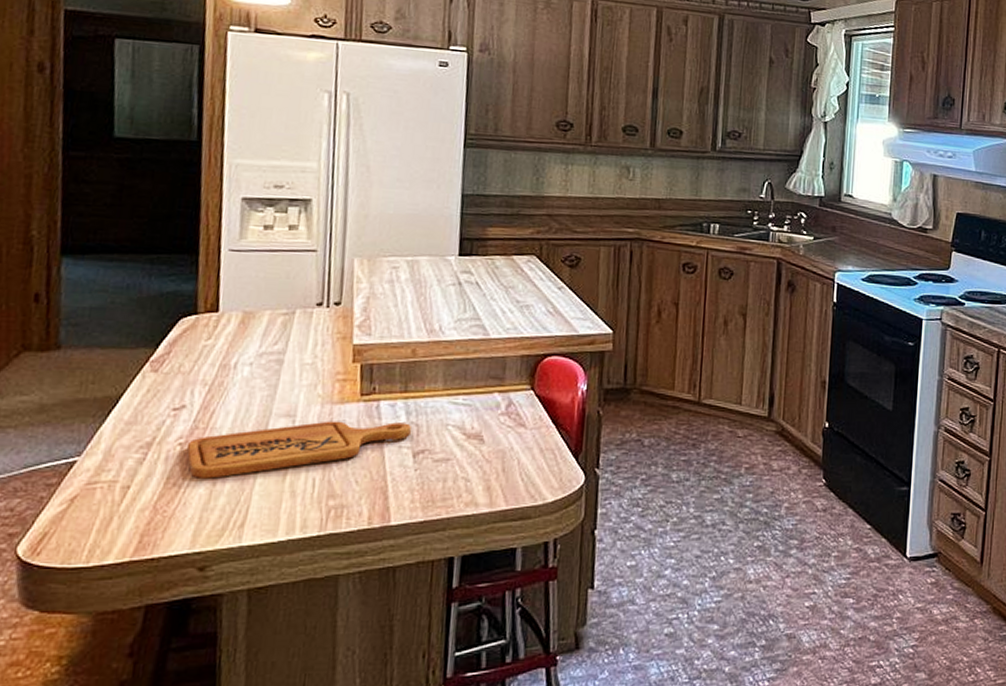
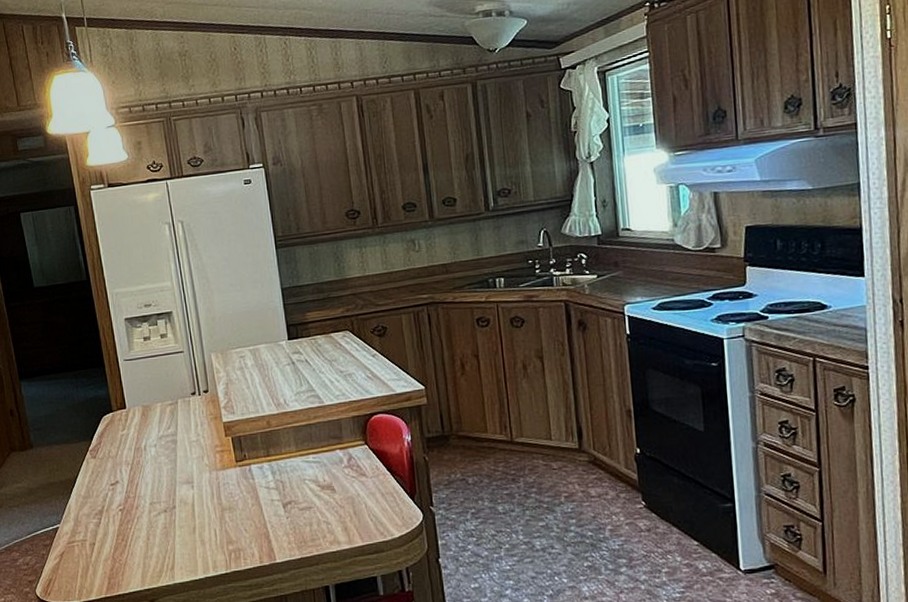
cutting board: present [186,421,411,479] -> none [125,481,278,535]

